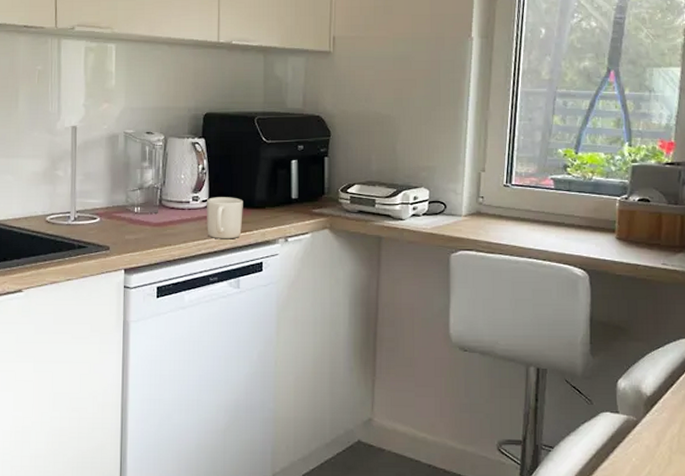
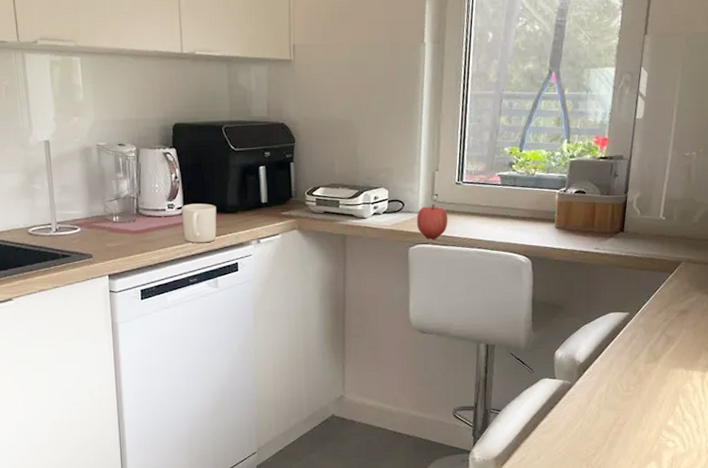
fruit: none [459,207,495,246] -> present [416,204,448,240]

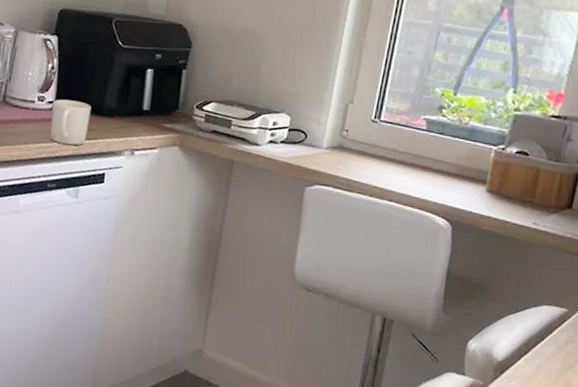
fruit: present [416,204,448,240] -> none [318,141,357,182]

